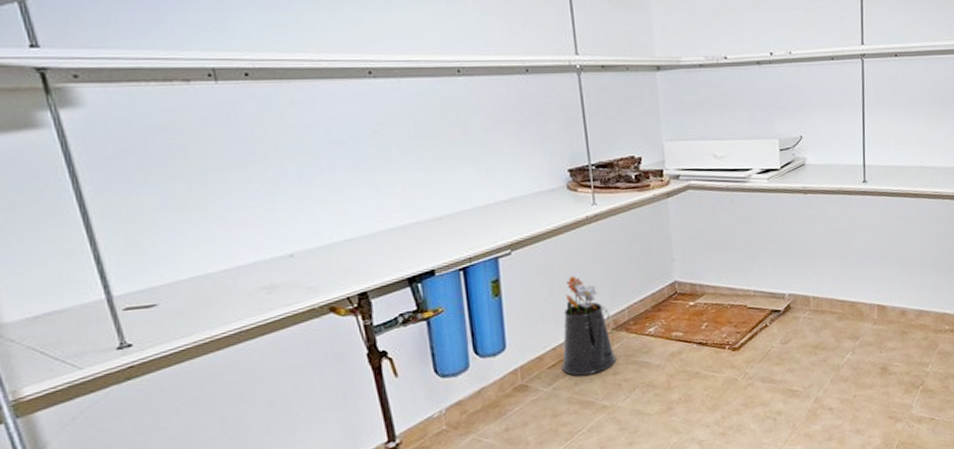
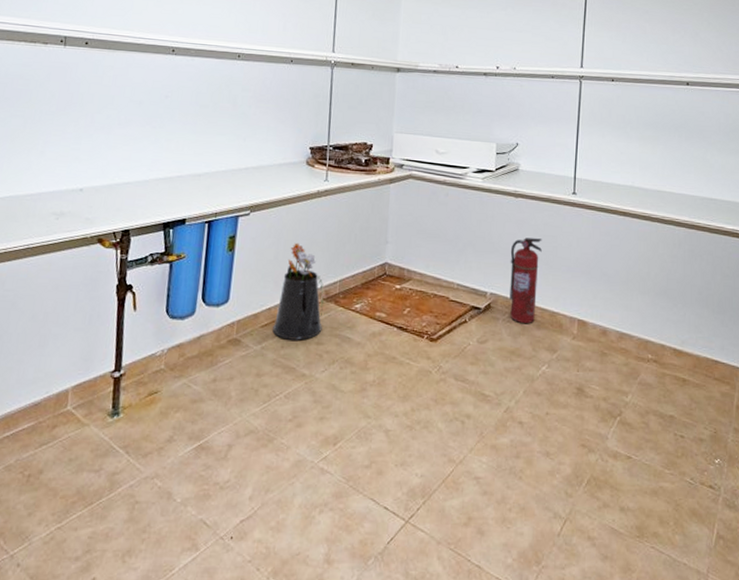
fire extinguisher: none [804,232,837,319] -> present [510,238,542,324]

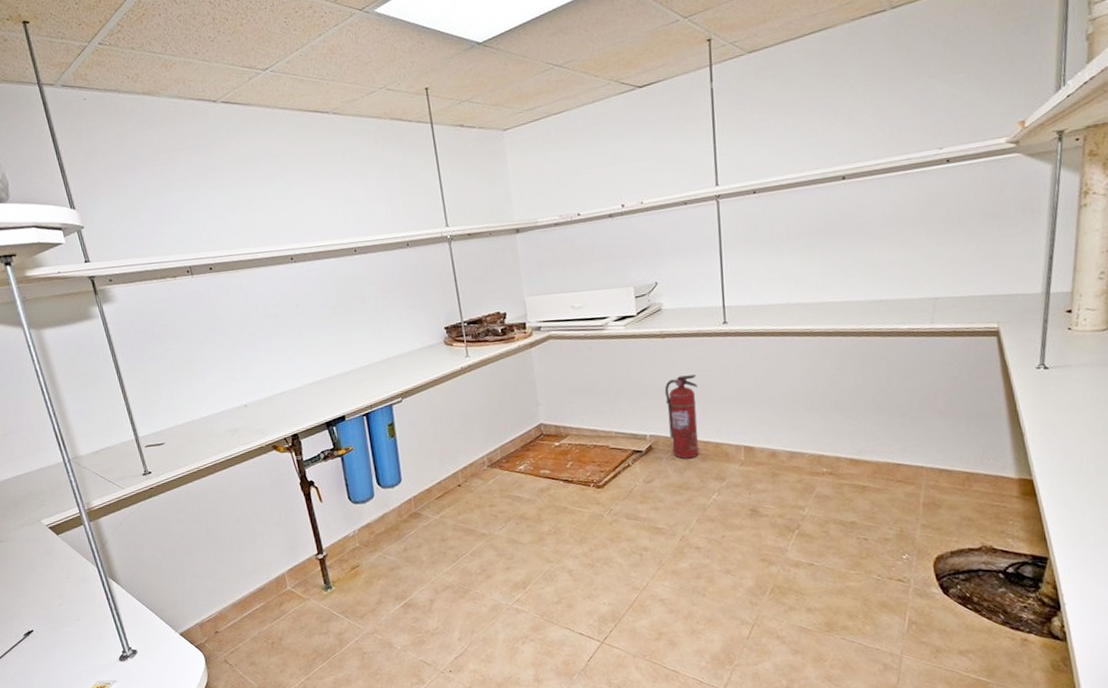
watering can: present [272,242,324,341] -> none [446,419,493,507]

